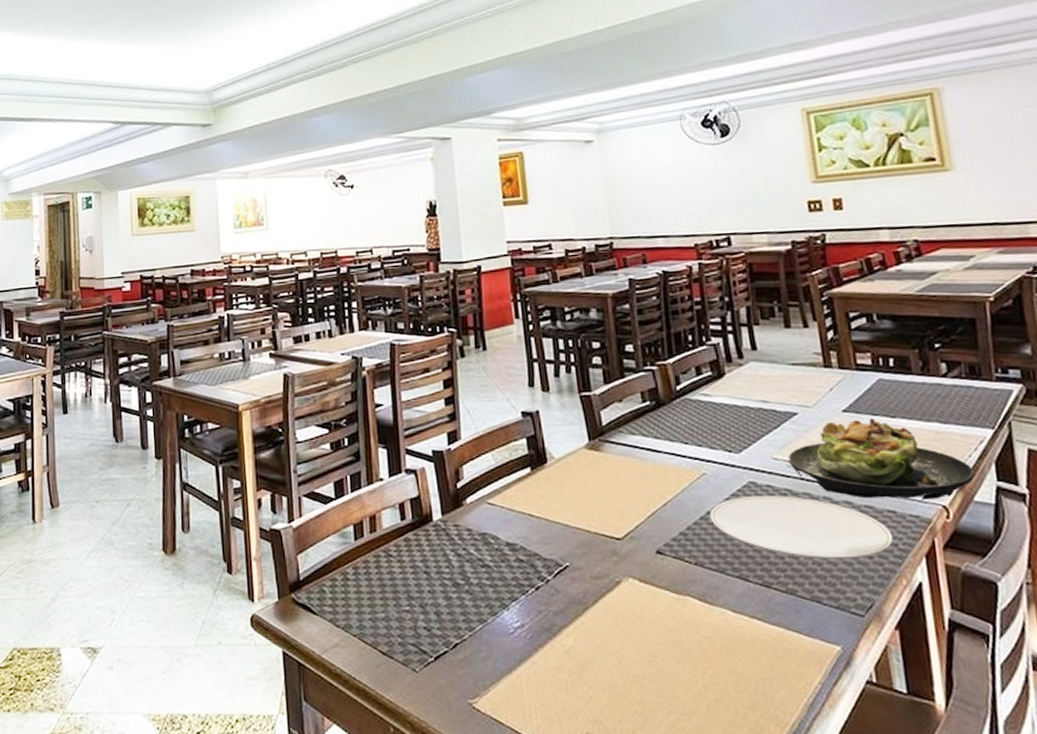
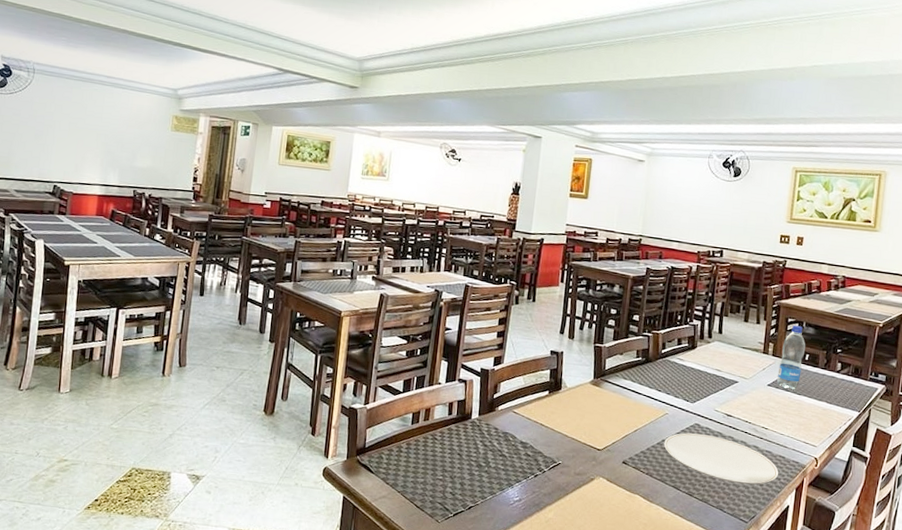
salad: present [788,417,976,500] -> none [724,391,841,453]
bottle: none [850,320,890,413] -> present [777,325,806,390]

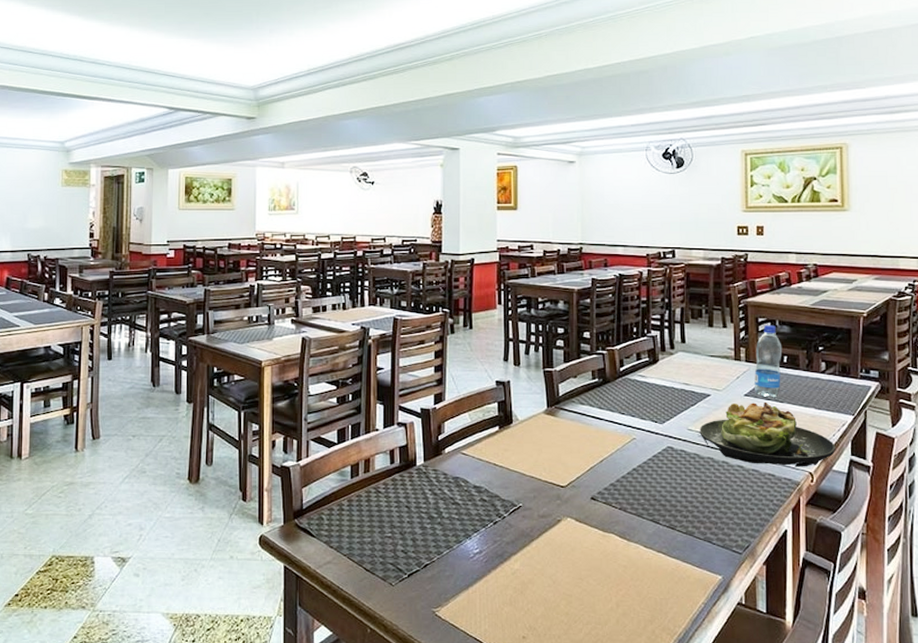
plate: present [663,433,779,485] -> none [635,457,770,511]
salad: none [724,391,841,453] -> present [699,401,836,467]

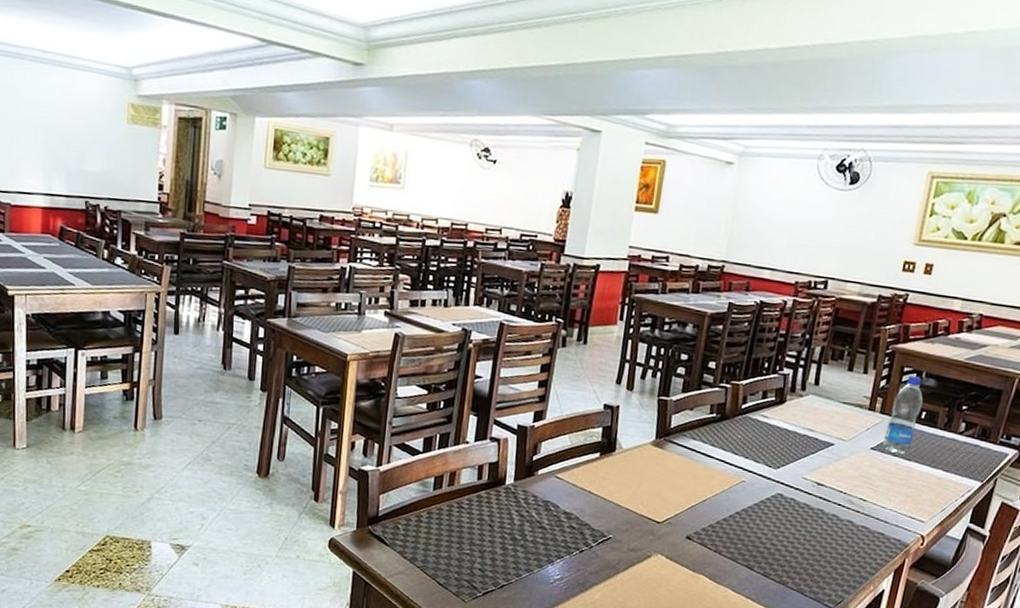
salad: present [699,401,836,467] -> none [814,456,956,530]

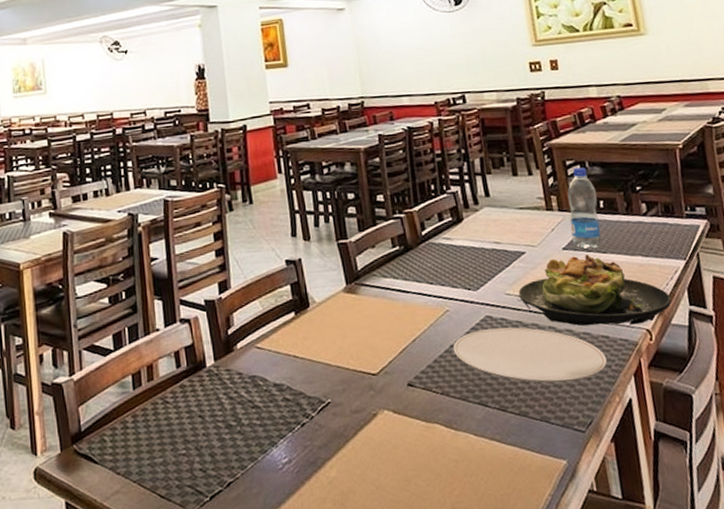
plate: none [737,504,876,566] -> present [452,327,607,383]
salad: none [814,456,956,530] -> present [518,254,672,326]

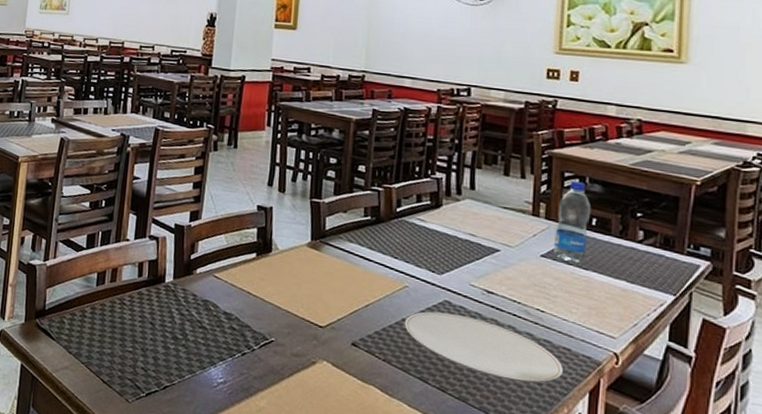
salad: present [518,254,672,326] -> none [483,263,650,346]

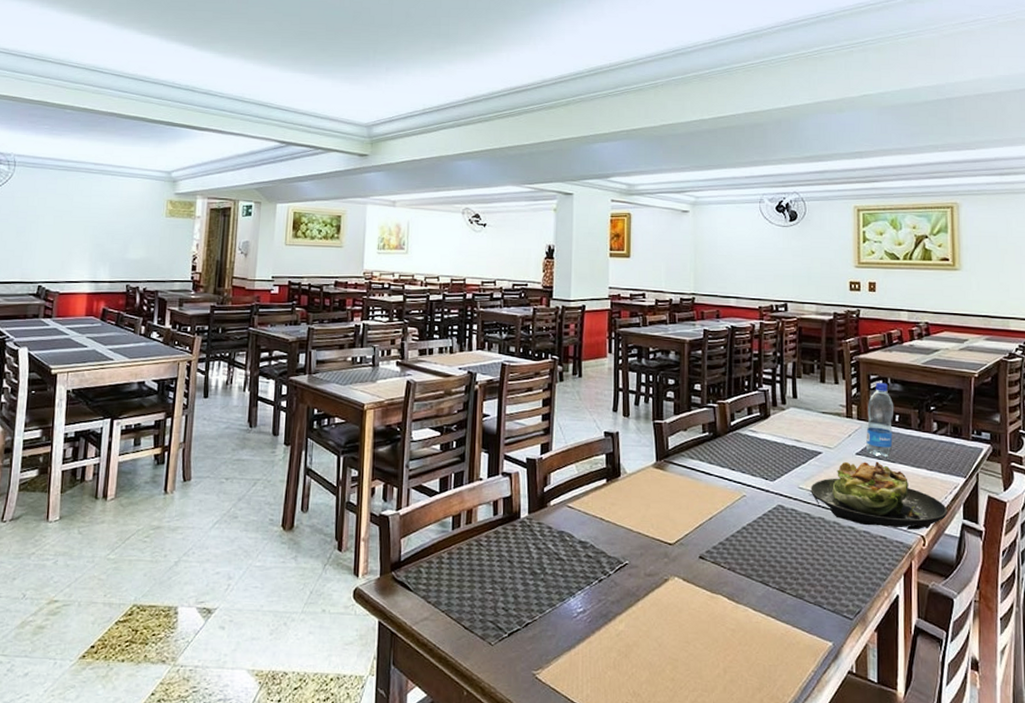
plate: present [404,311,563,384] -> none [744,516,881,574]
salad: none [483,263,650,346] -> present [810,461,948,530]

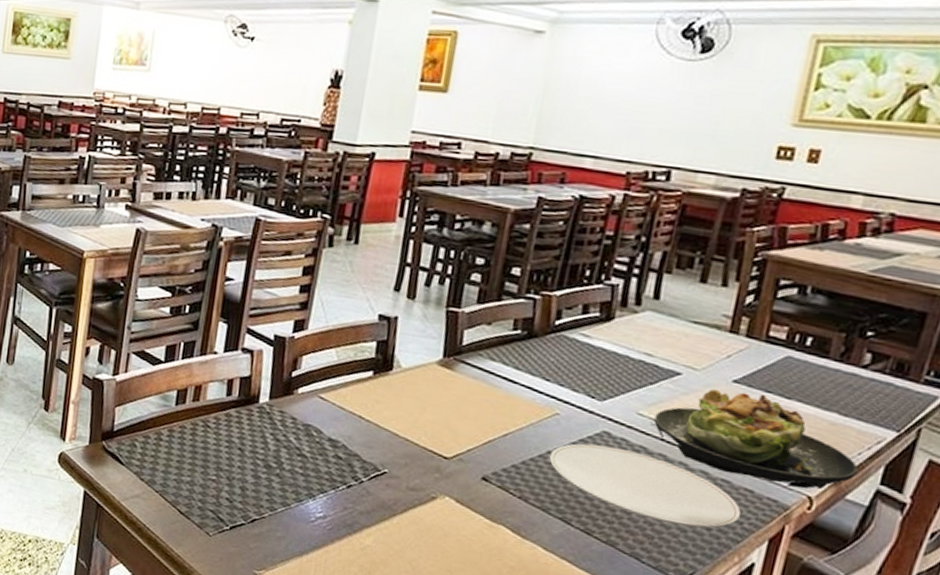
plate: none [744,516,881,574] -> present [549,443,741,529]
bottle: present [866,383,894,458] -> none [750,290,809,392]

